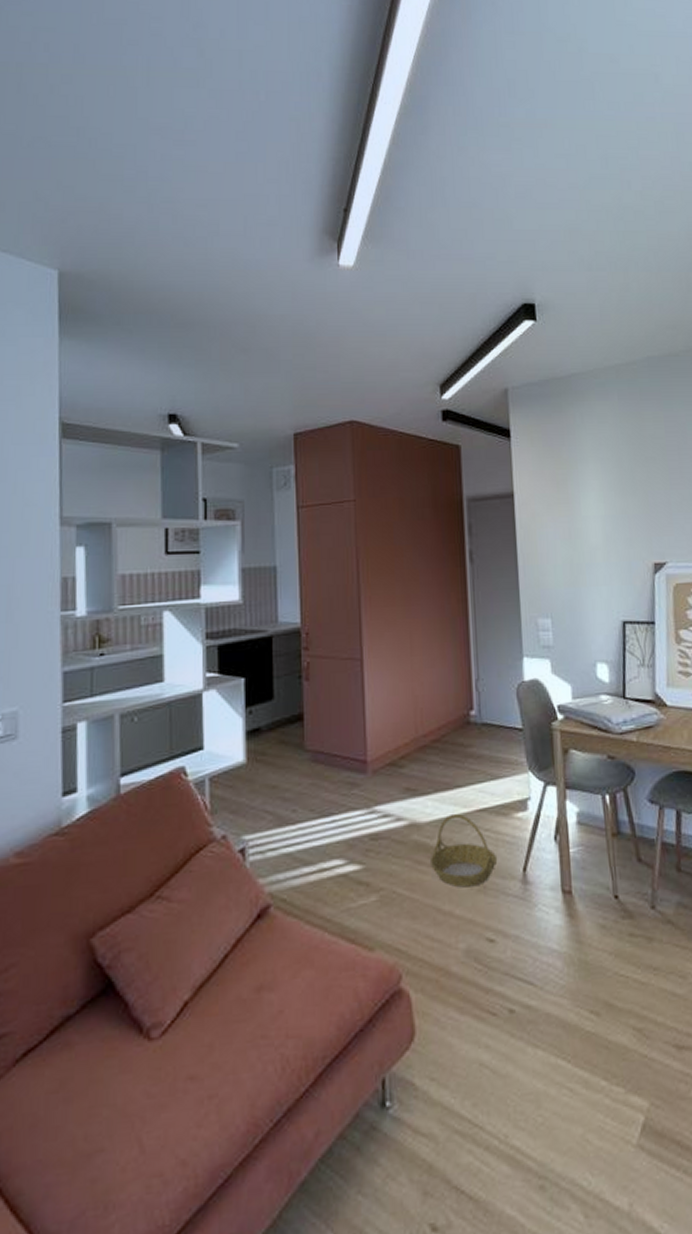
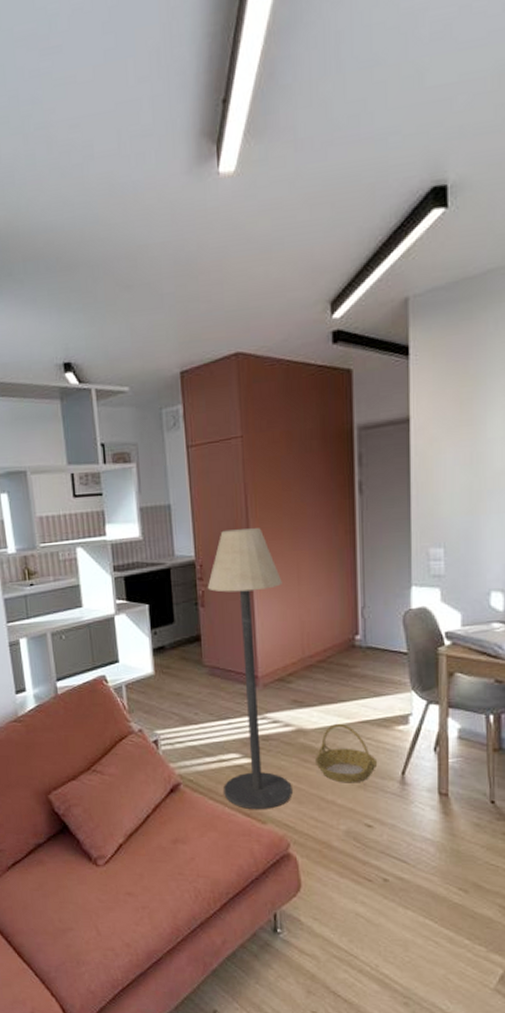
floor lamp: none [313,594,405,933] -> present [207,528,293,809]

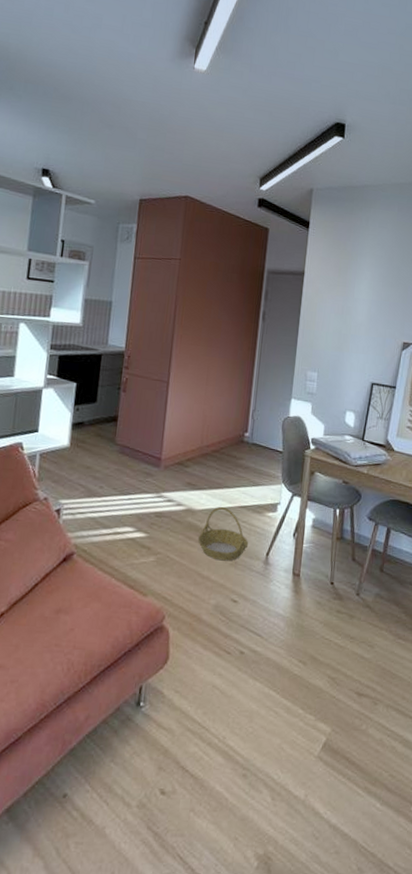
floor lamp: present [207,528,293,809] -> none [113,330,194,582]

